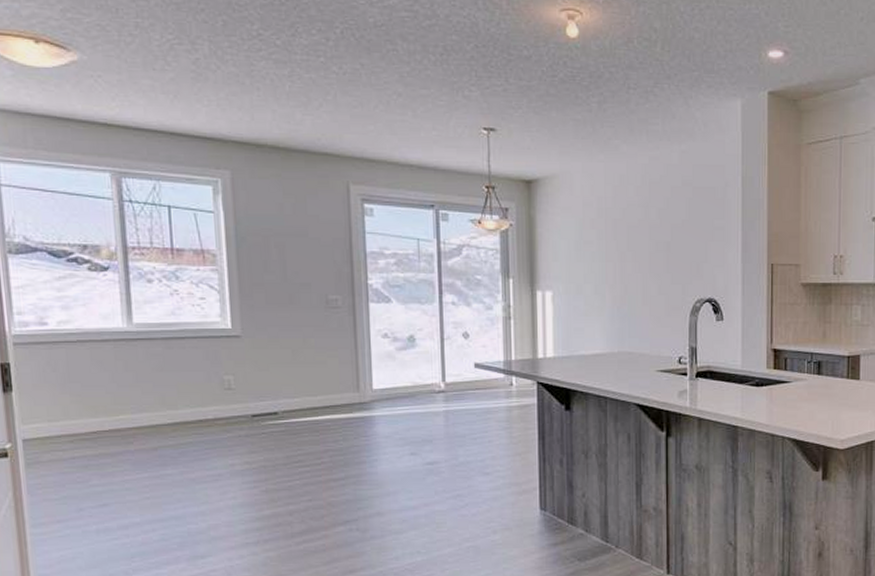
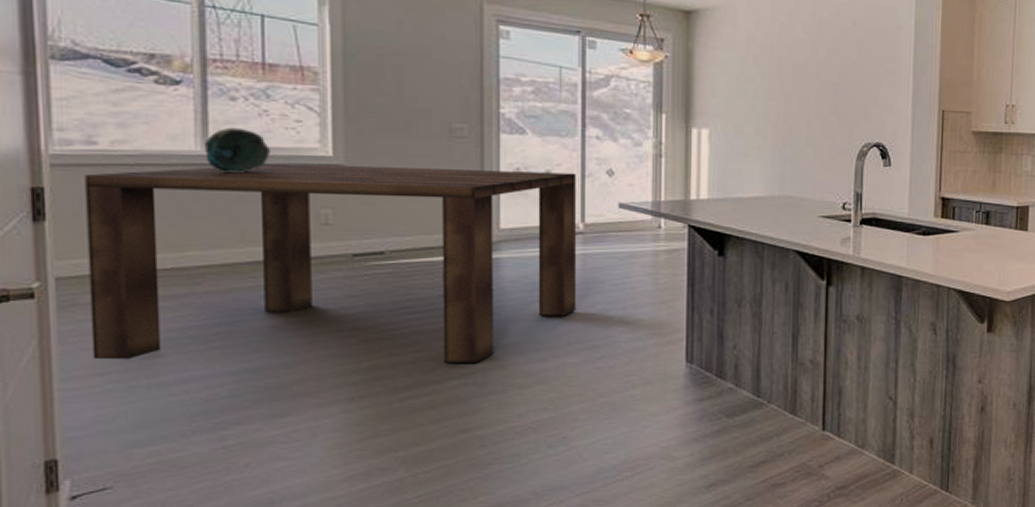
dining table: none [39,336,442,512] -> present [84,163,577,364]
decorative bowl: none [129,306,182,347] -> present [205,127,272,174]

